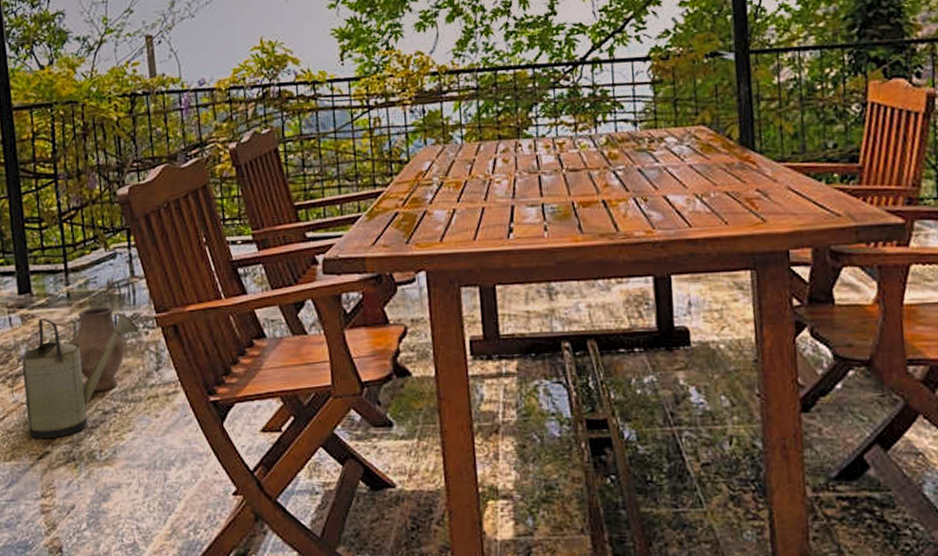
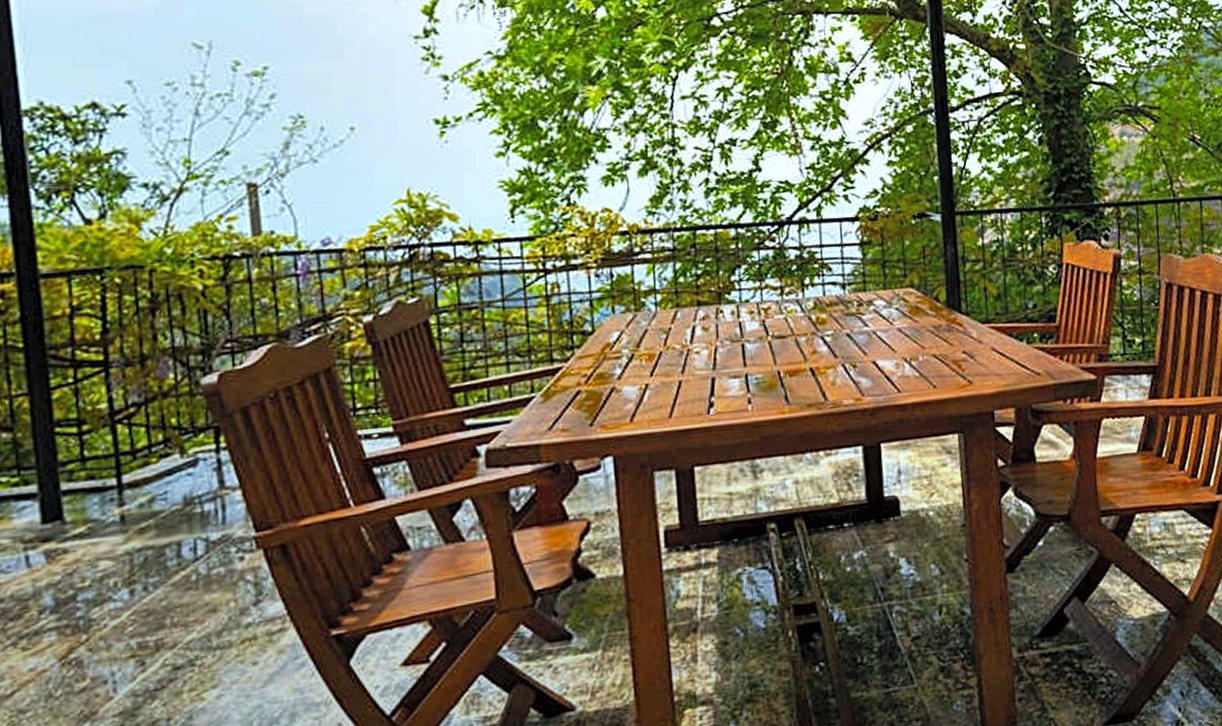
watering can: present [11,313,139,439] -> none [26,536,230,715]
vase: present [70,306,125,391] -> none [124,528,209,642]

